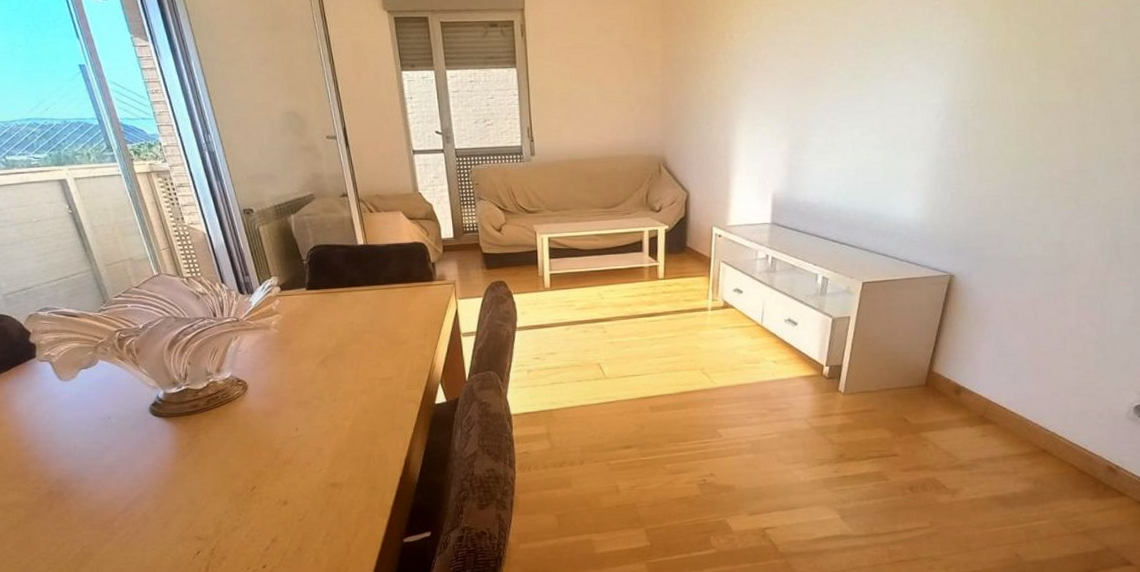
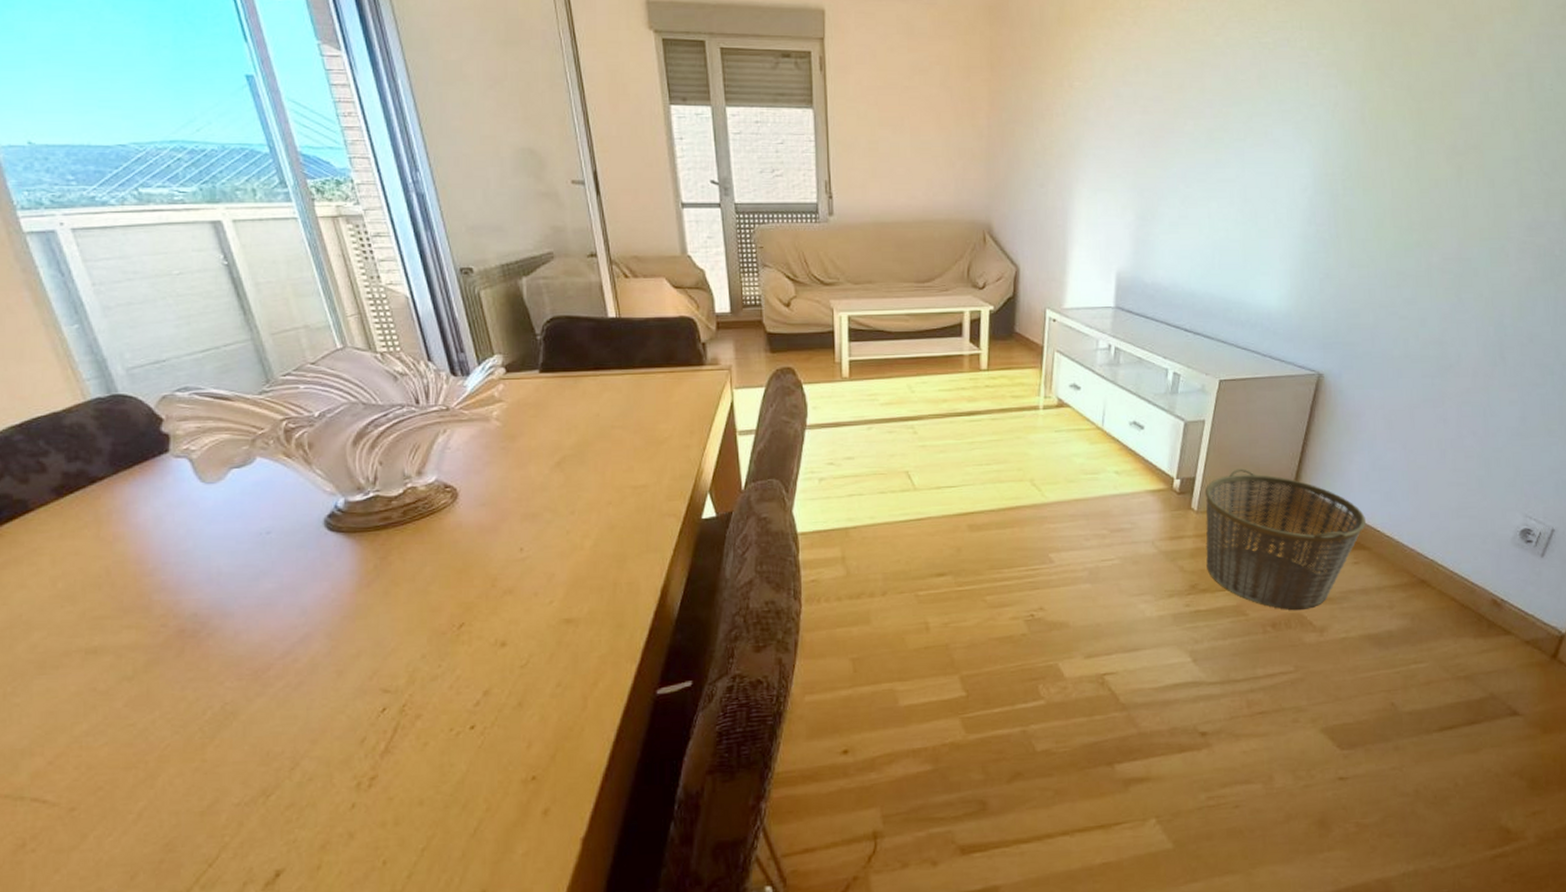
basket: none [850,357,994,475] -> present [1204,468,1367,610]

